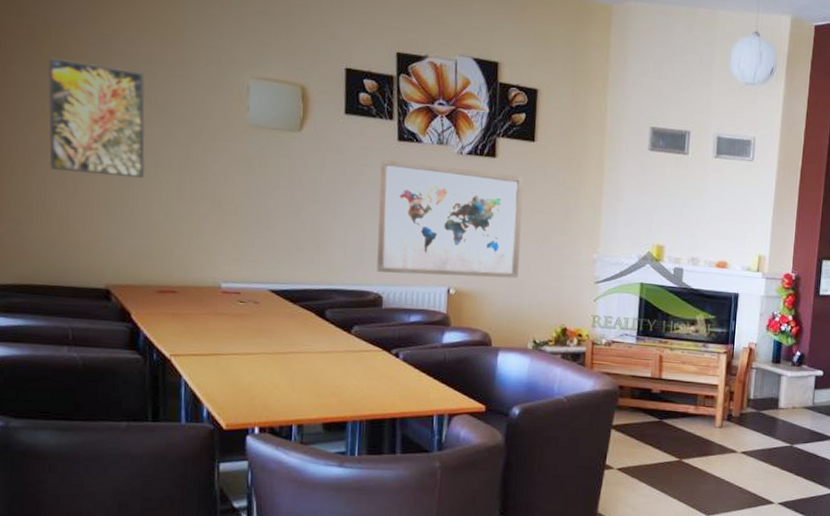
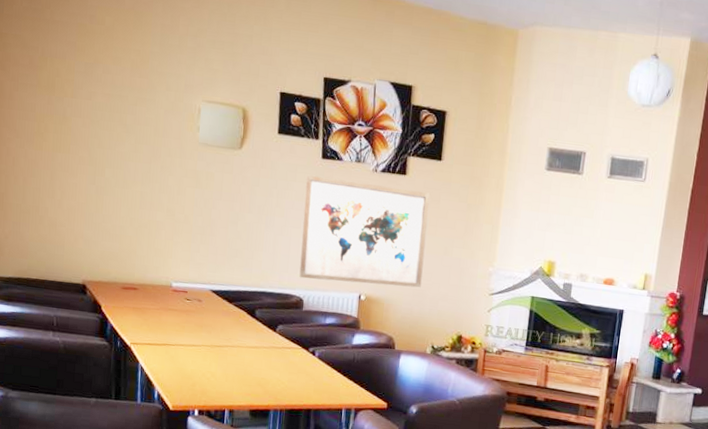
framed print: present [47,58,146,179] -> none [42,84,118,190]

